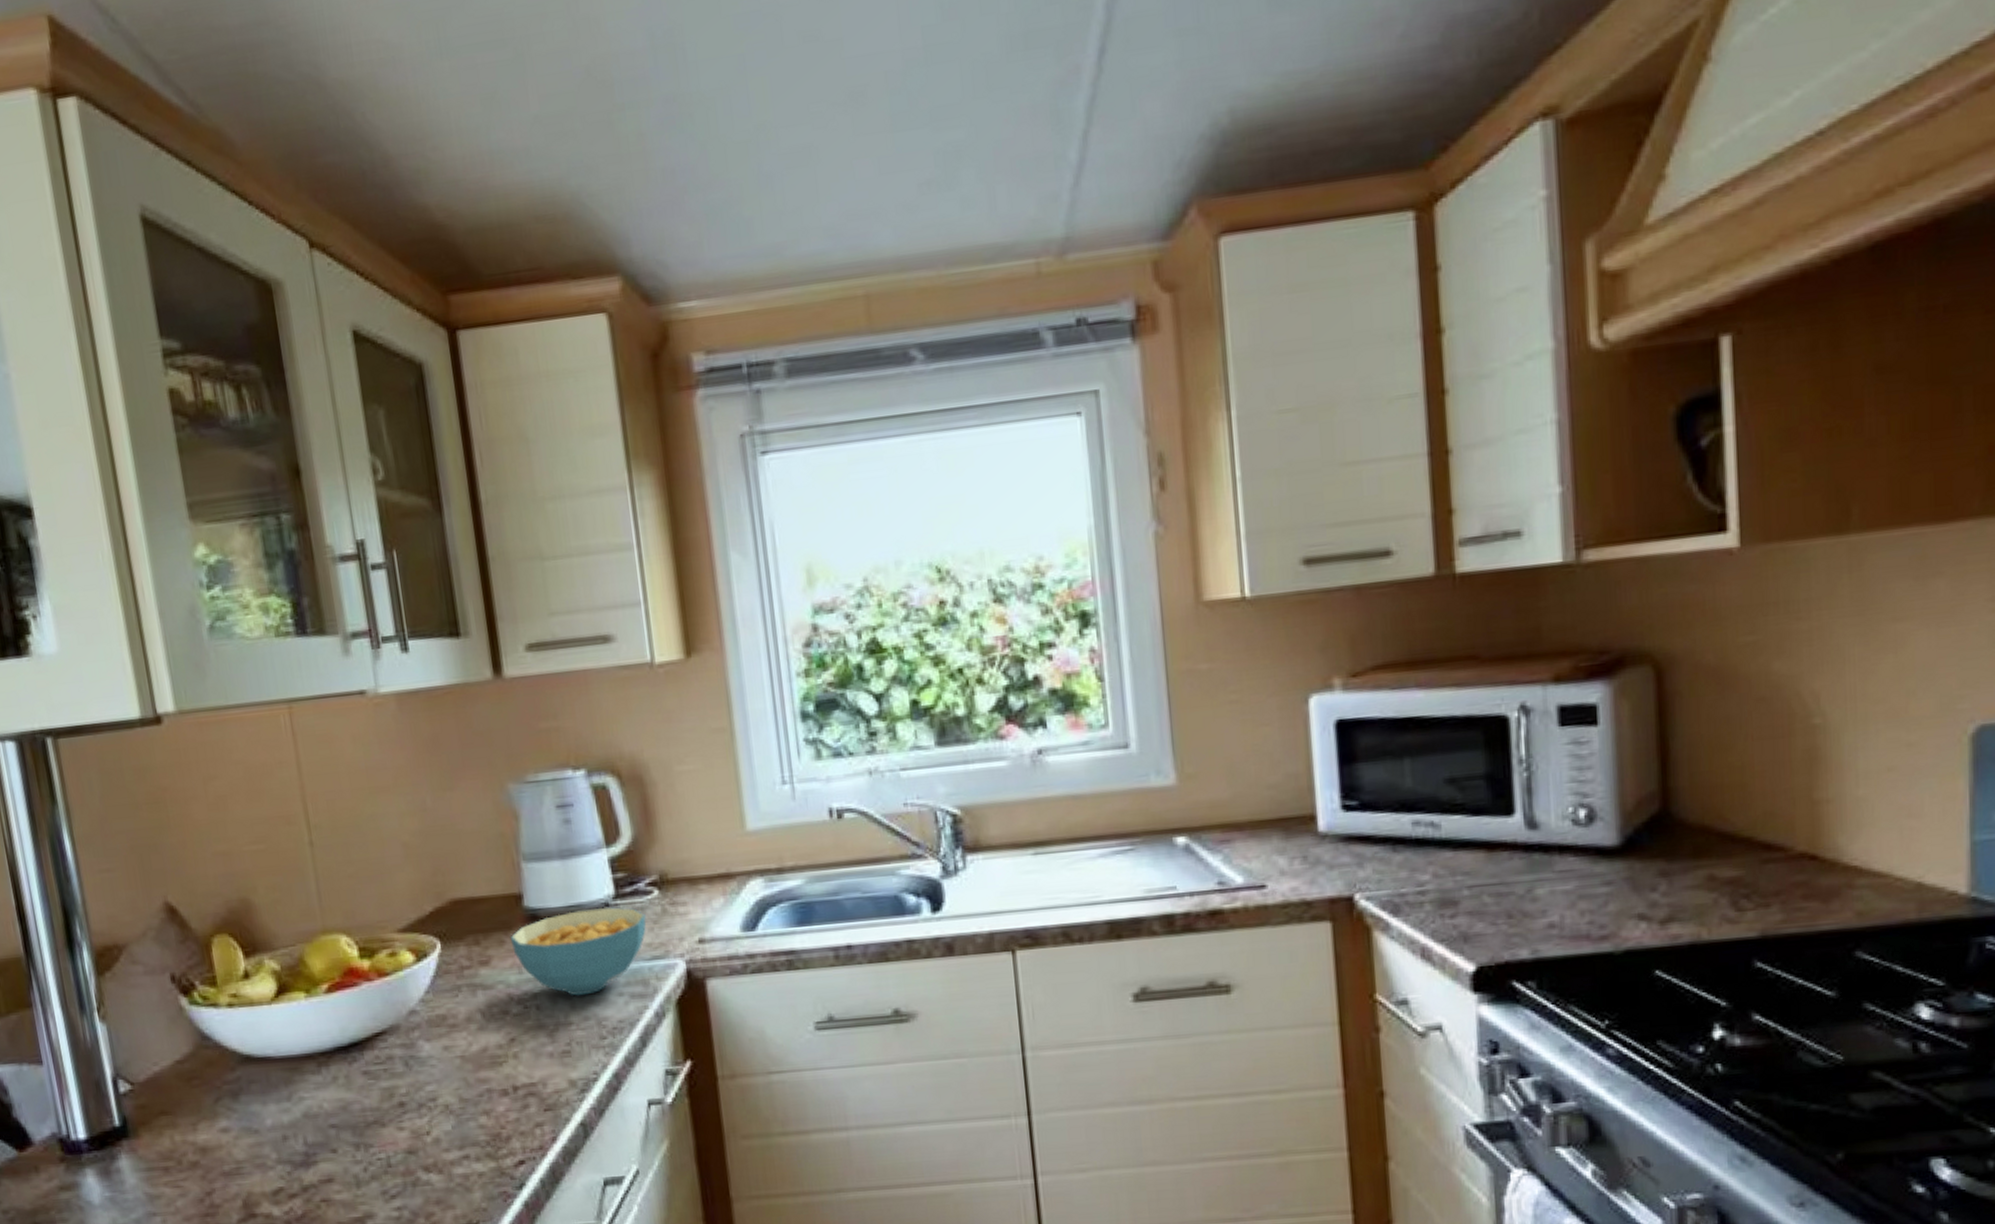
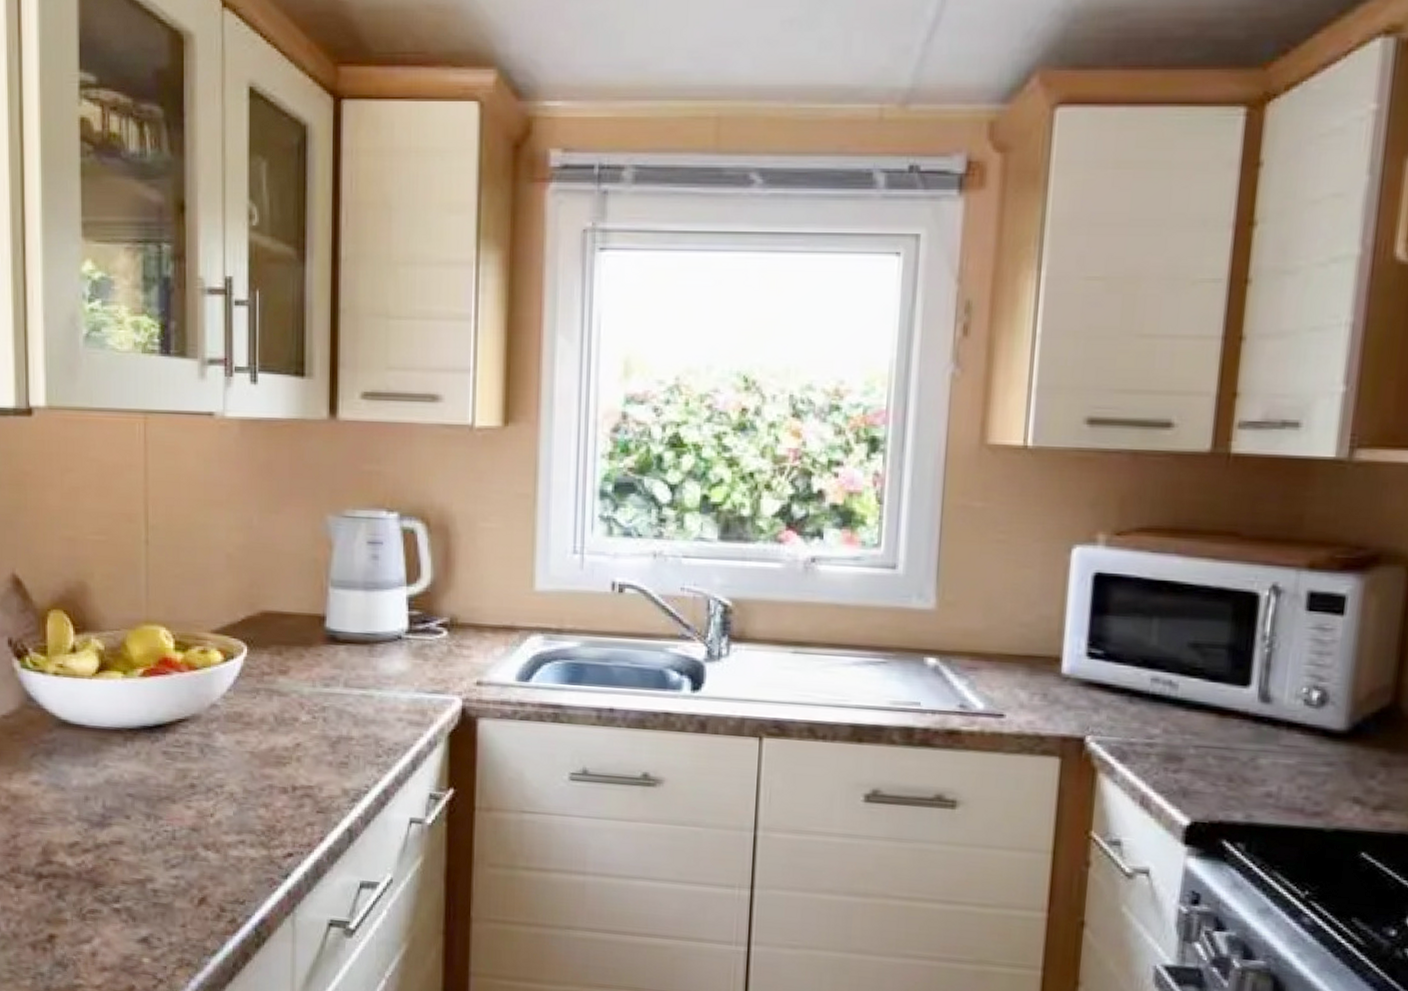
cereal bowl: present [510,907,646,996] -> none [309,638,433,716]

